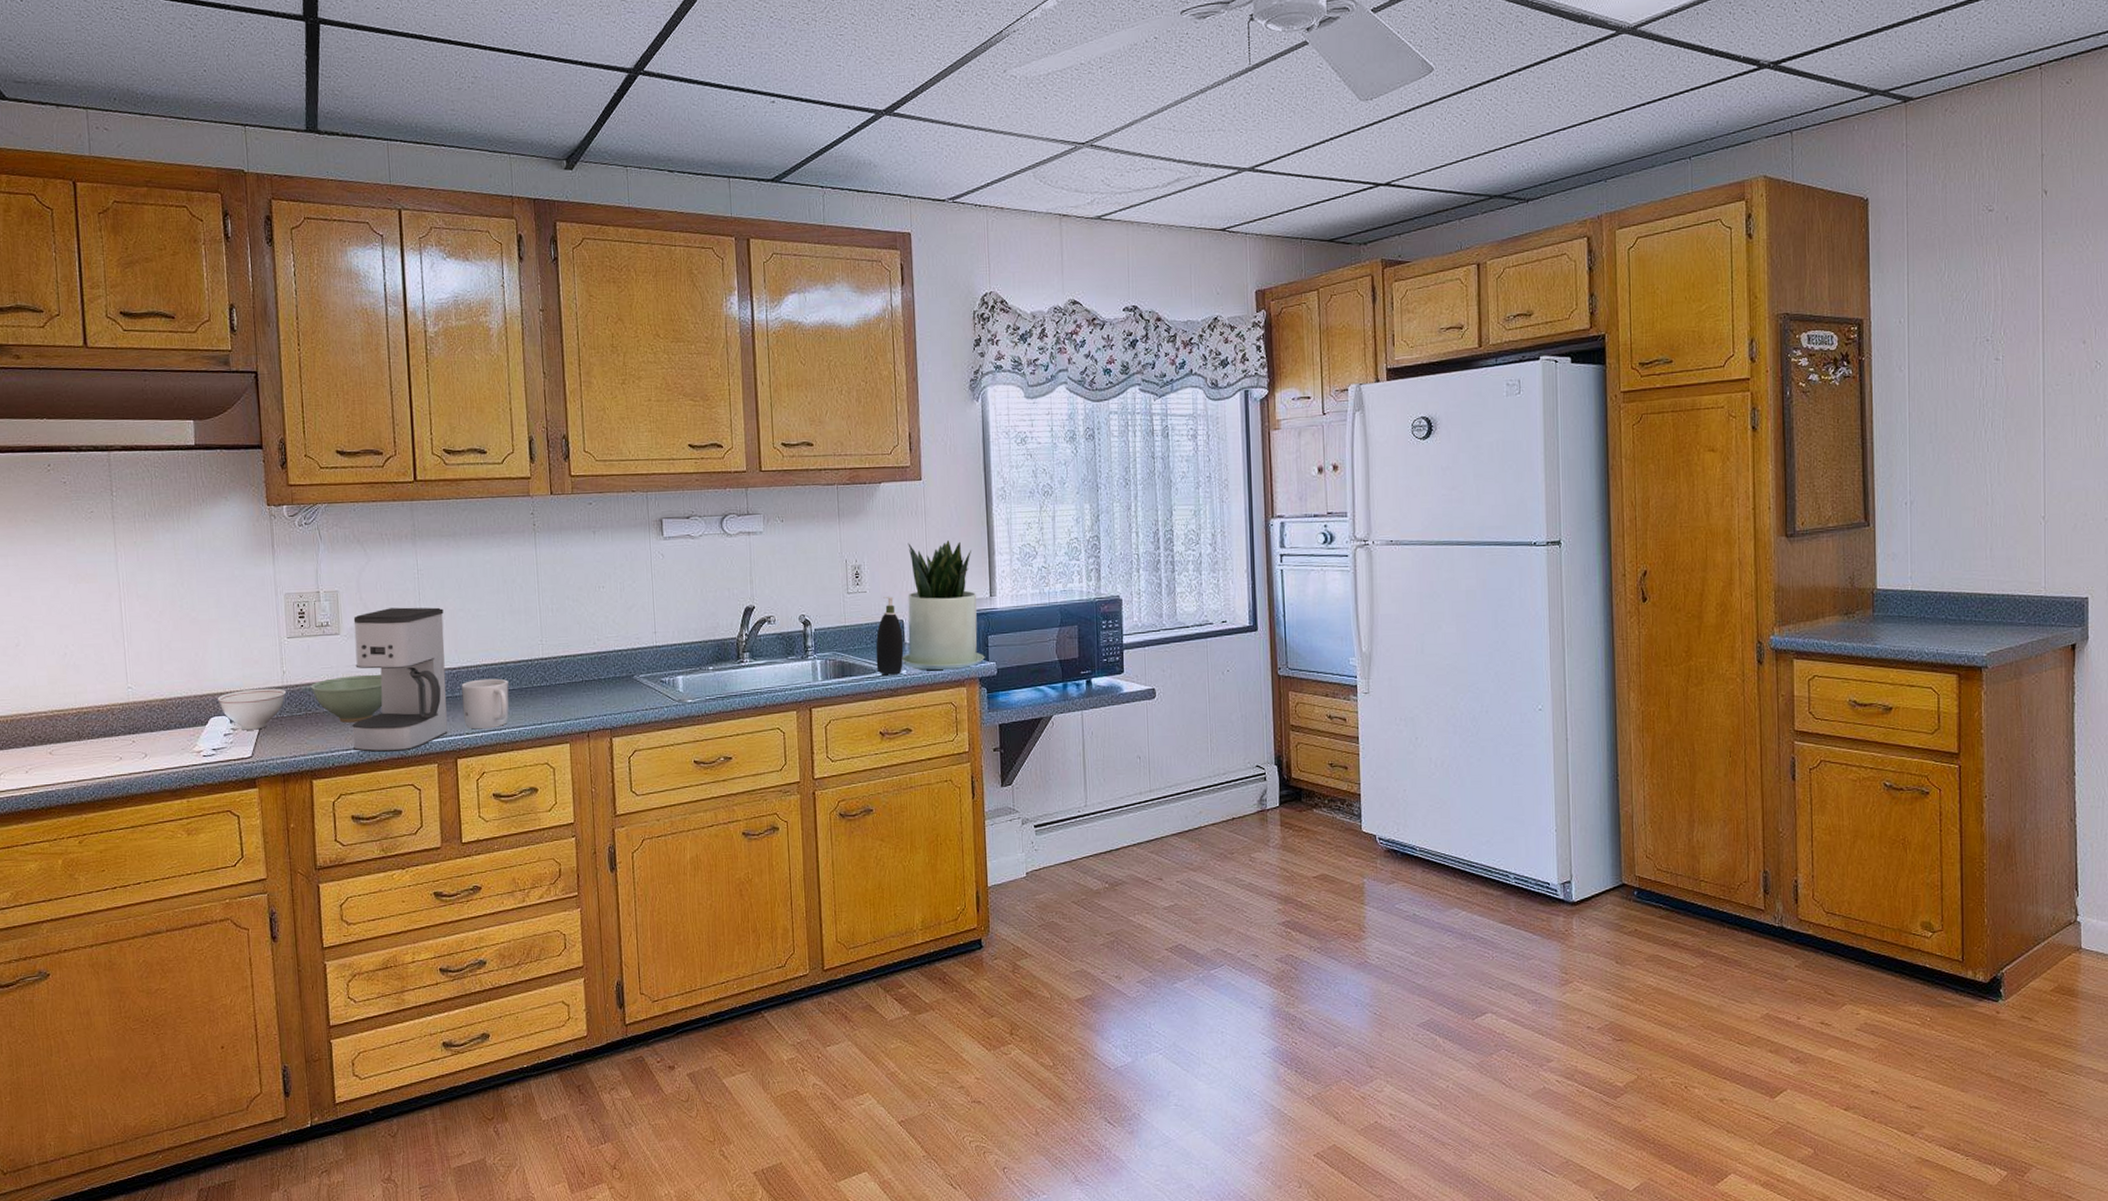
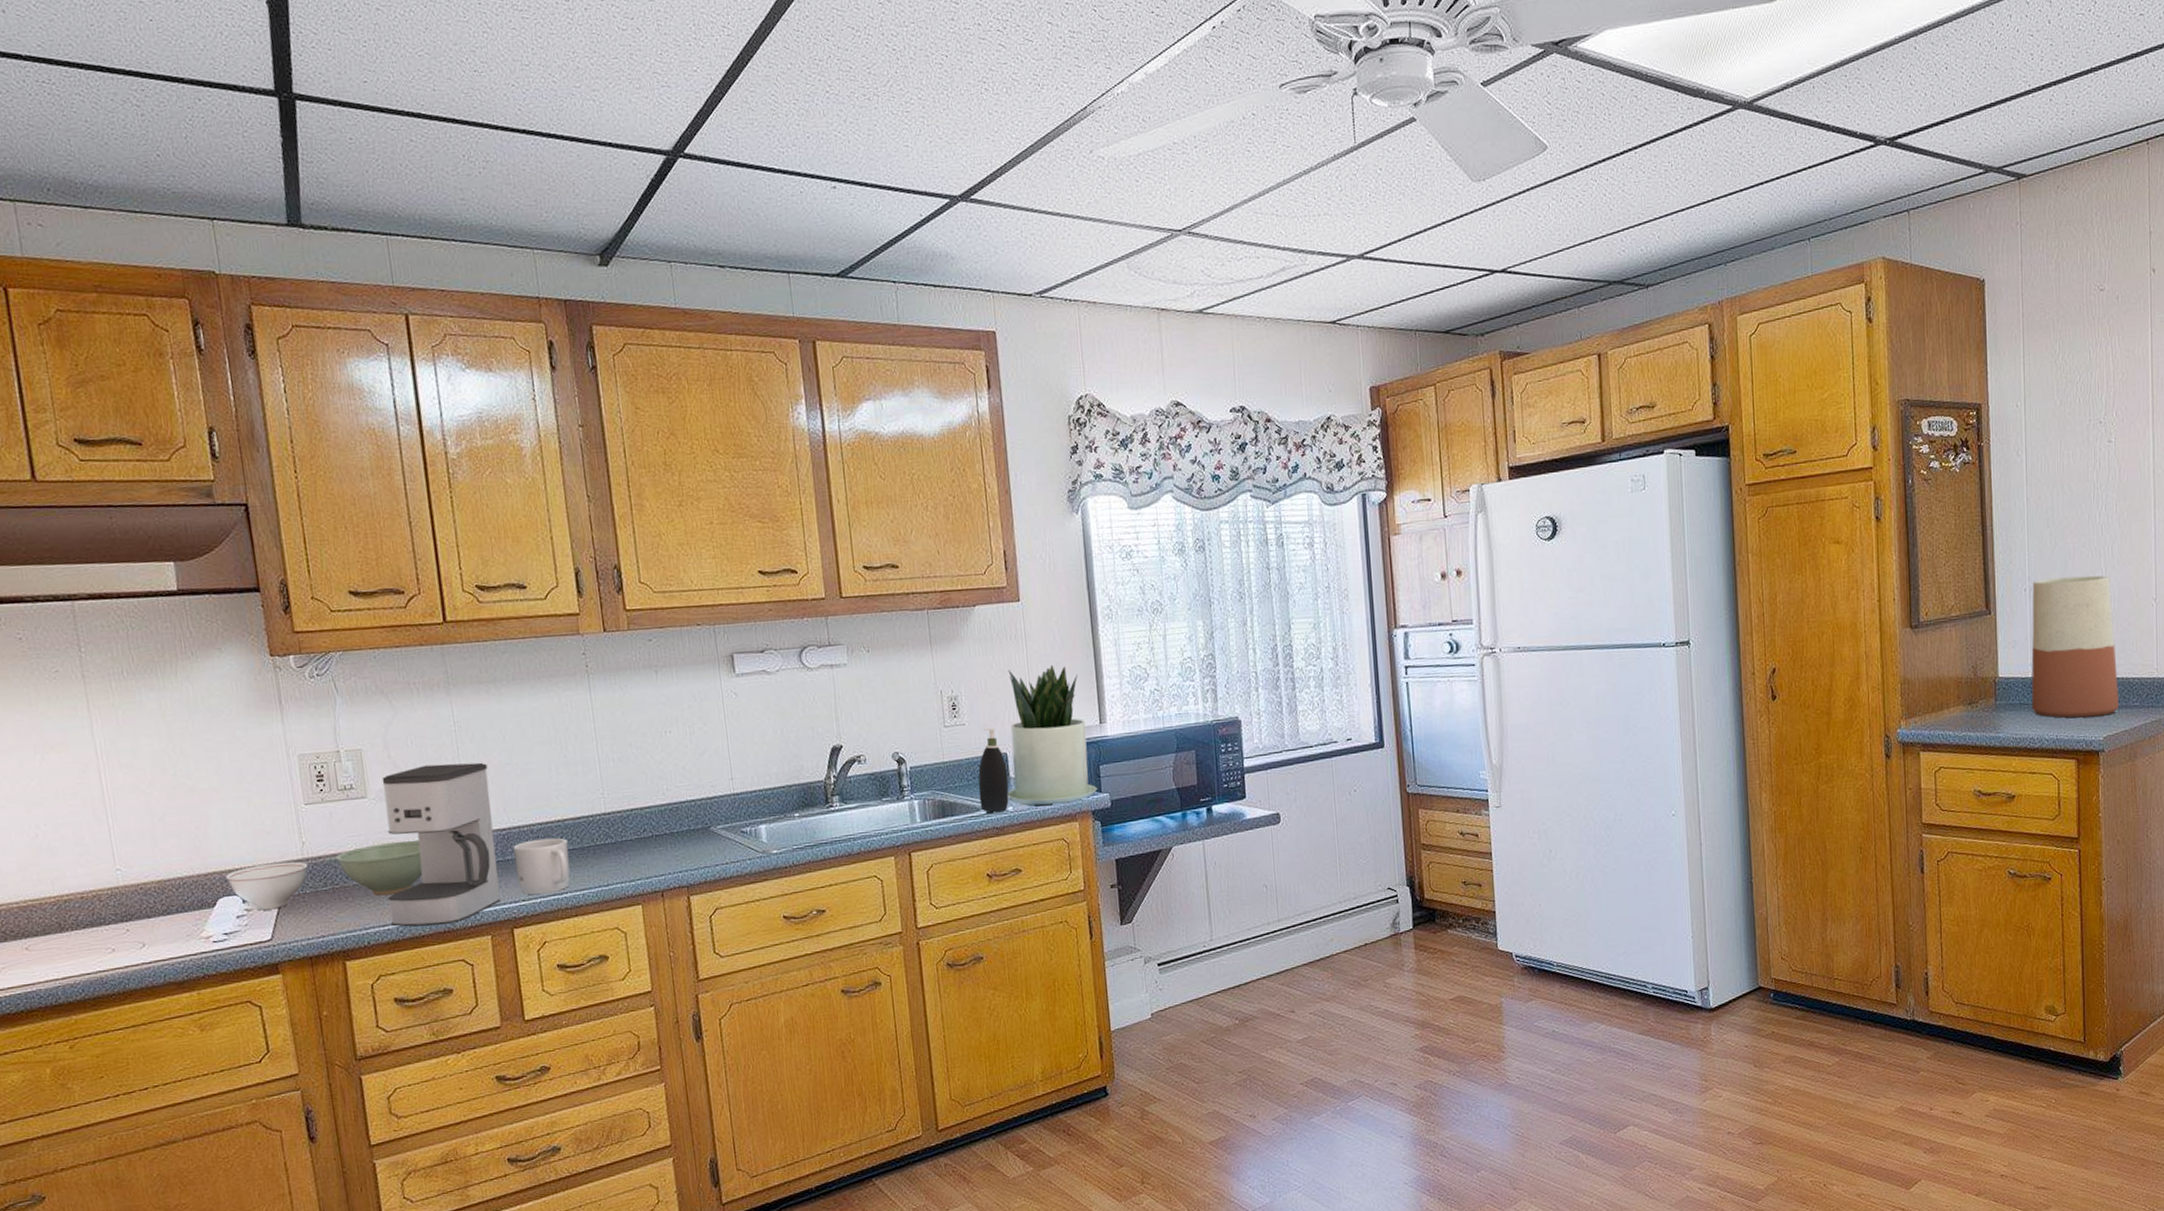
vase: none [1910,491,2003,633] -> present [2031,575,2119,718]

